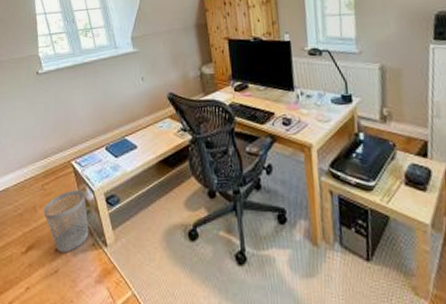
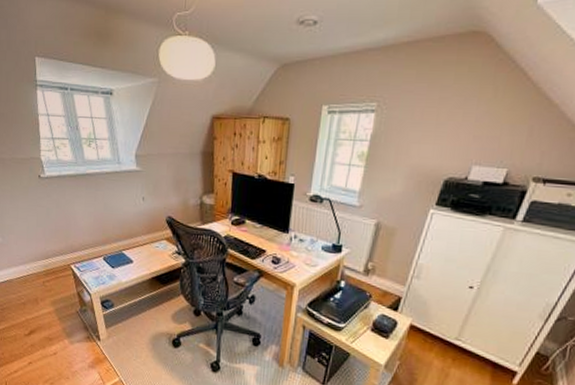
wastebasket: present [43,189,89,253] -> none [44,290,85,341]

